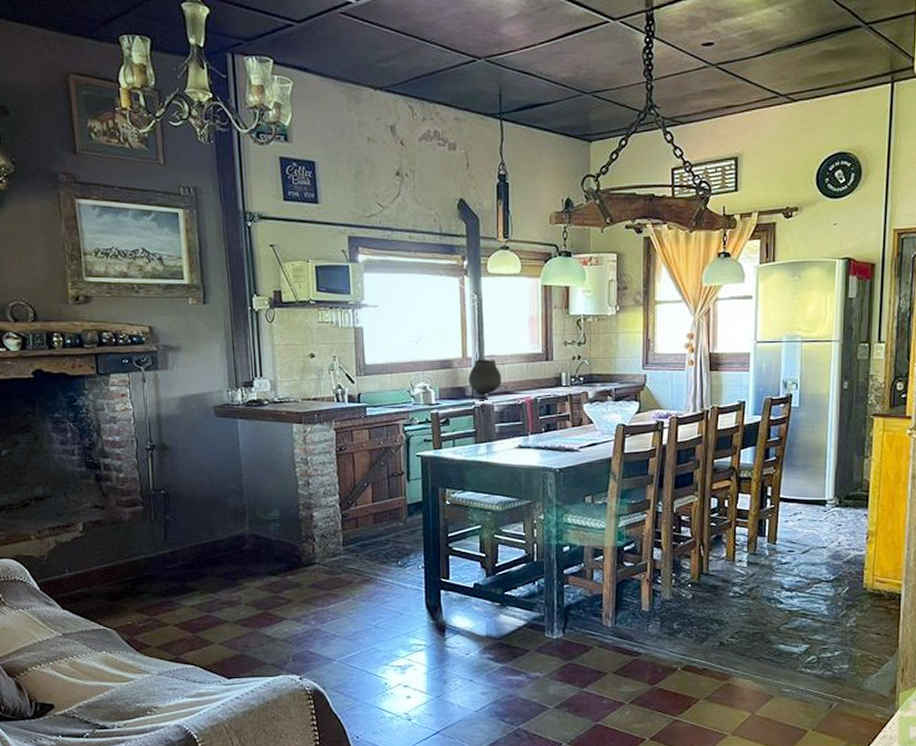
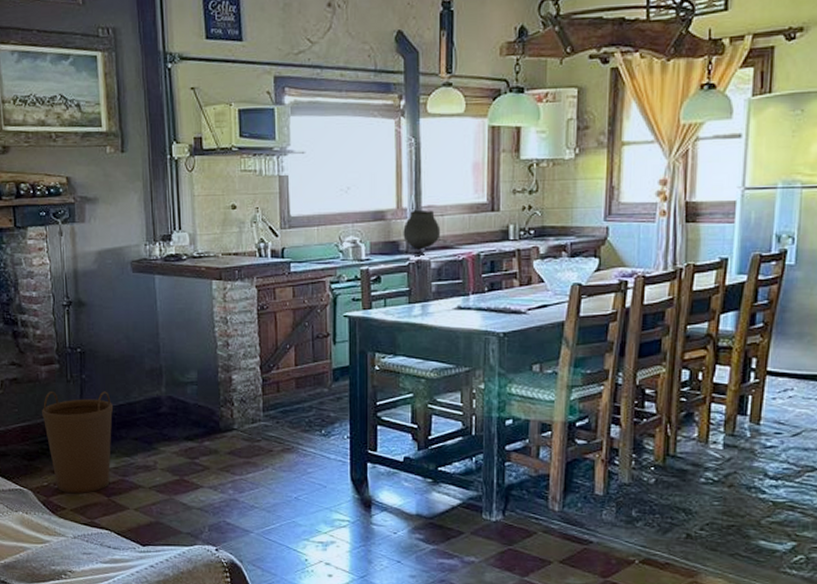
basket: none [126,531,197,632] -> present [42,390,113,494]

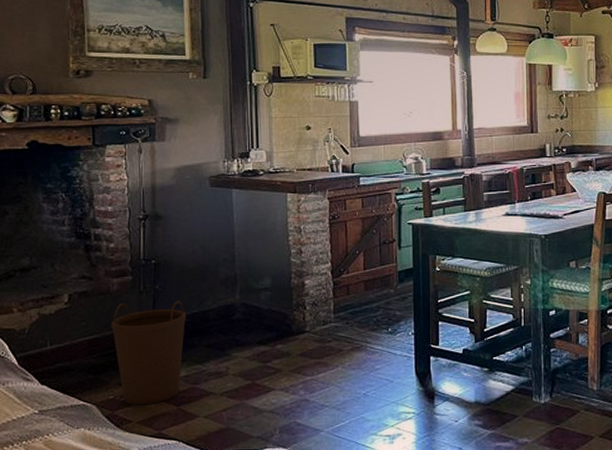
ceramic pot: present [403,210,441,248] -> none [458,132,490,164]

